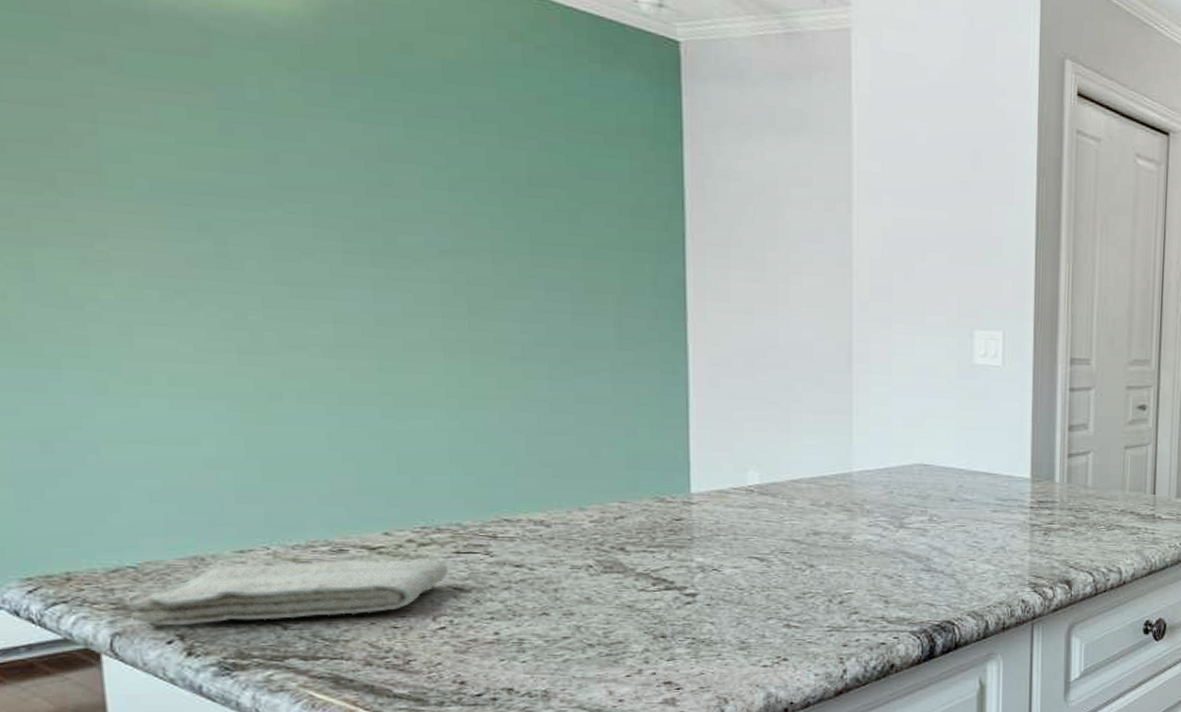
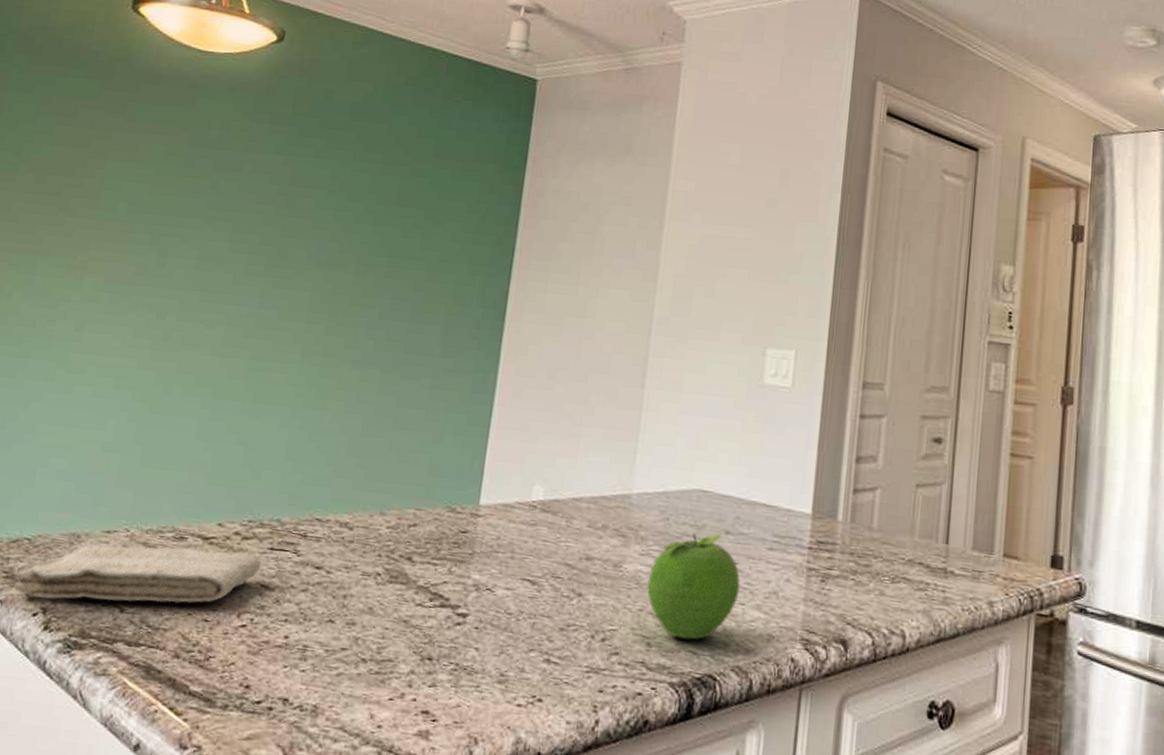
fruit: none [878,503,969,594] -> present [647,533,741,640]

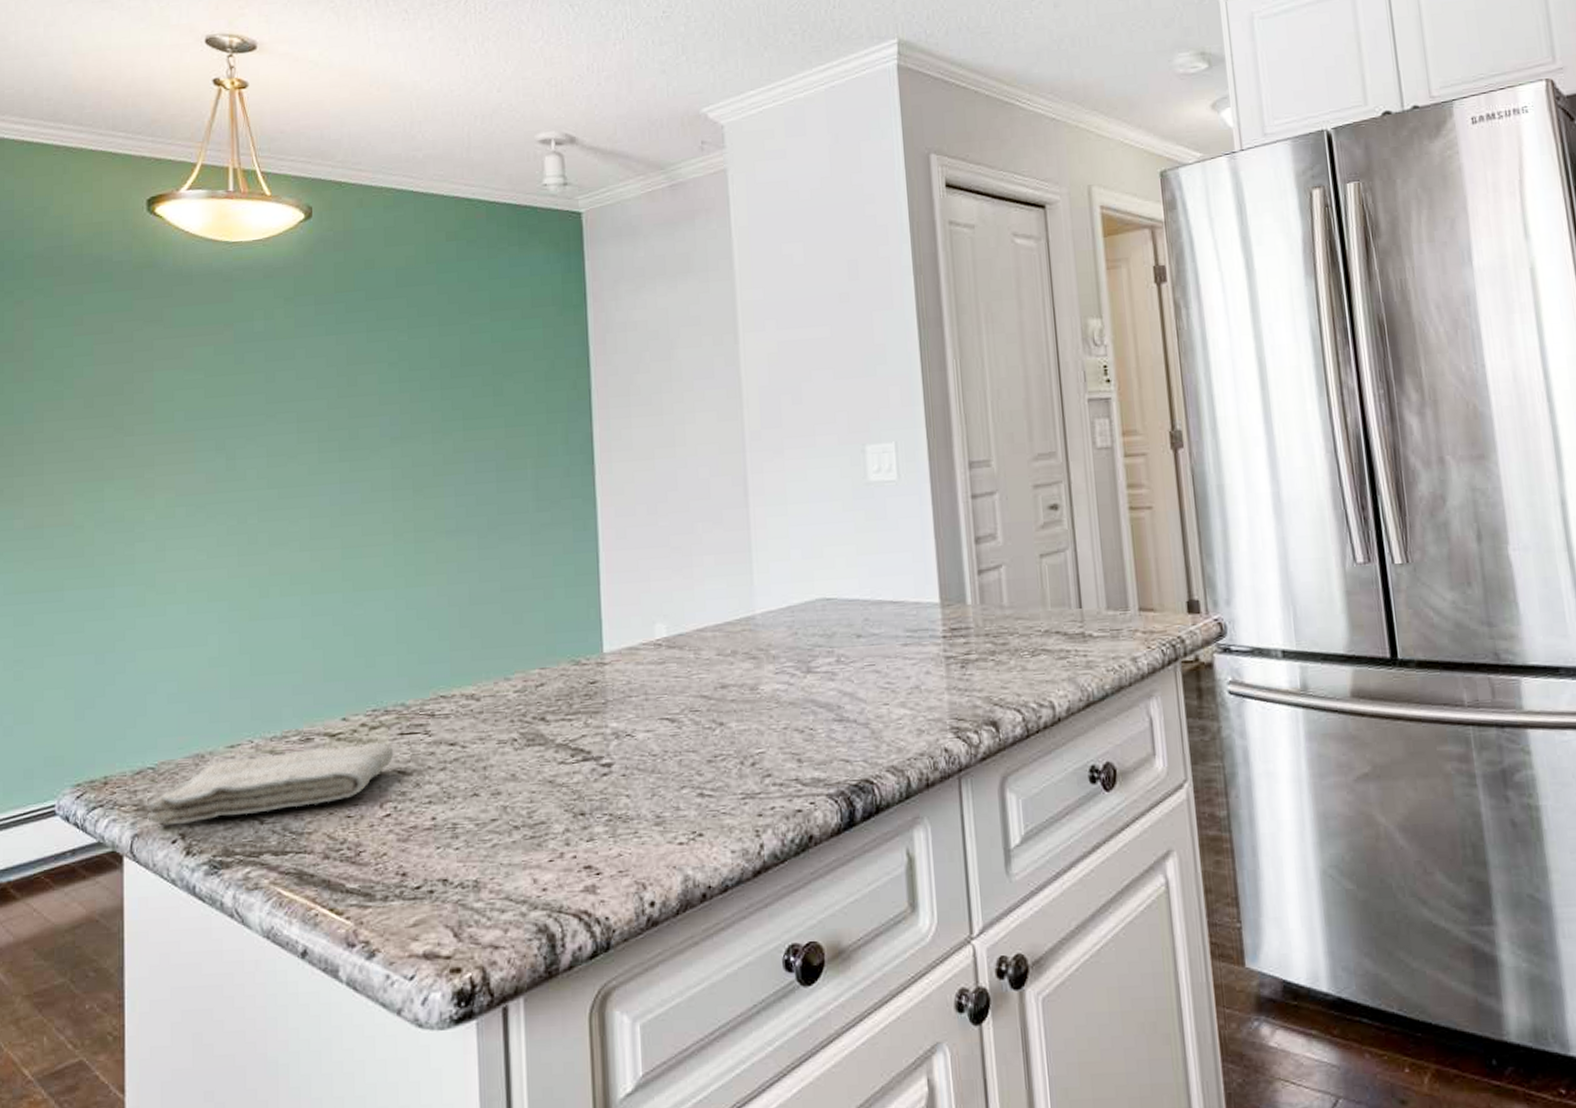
fruit: present [647,533,741,640] -> none [787,640,881,749]

